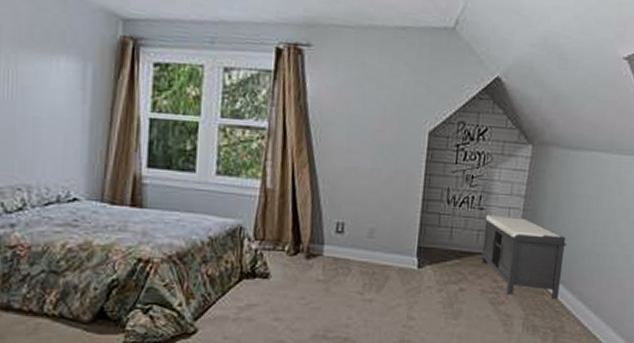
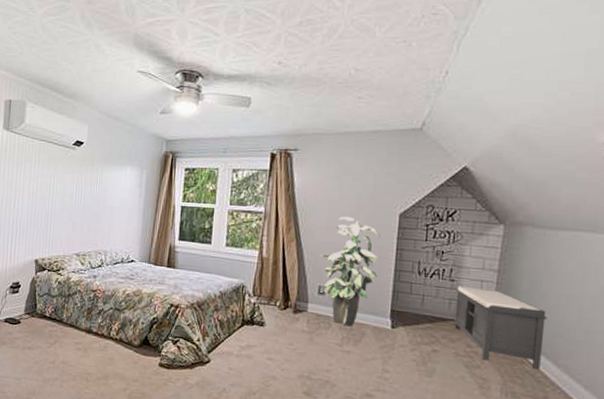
indoor plant: none [339,135,408,269] -> present [320,217,381,326]

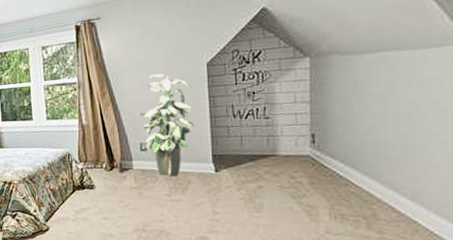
bench: present [454,285,547,371] -> none [273,120,365,190]

